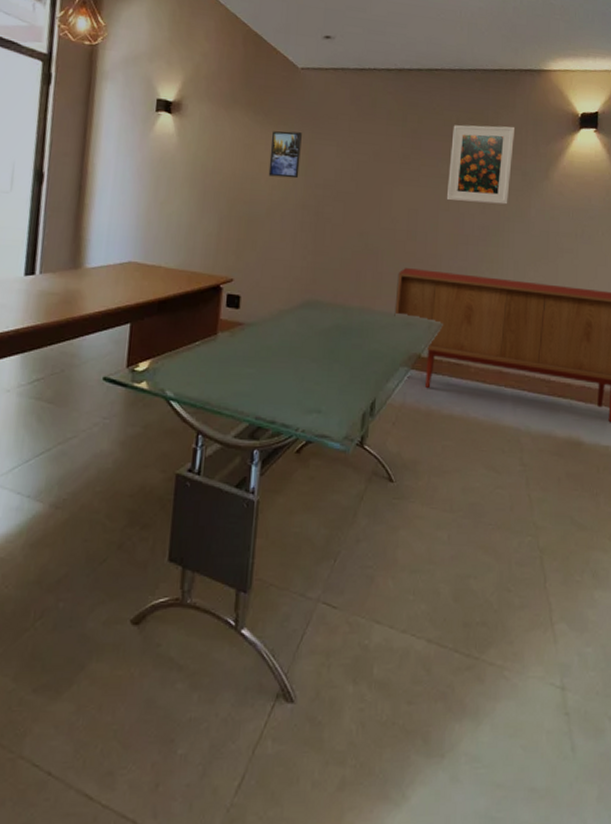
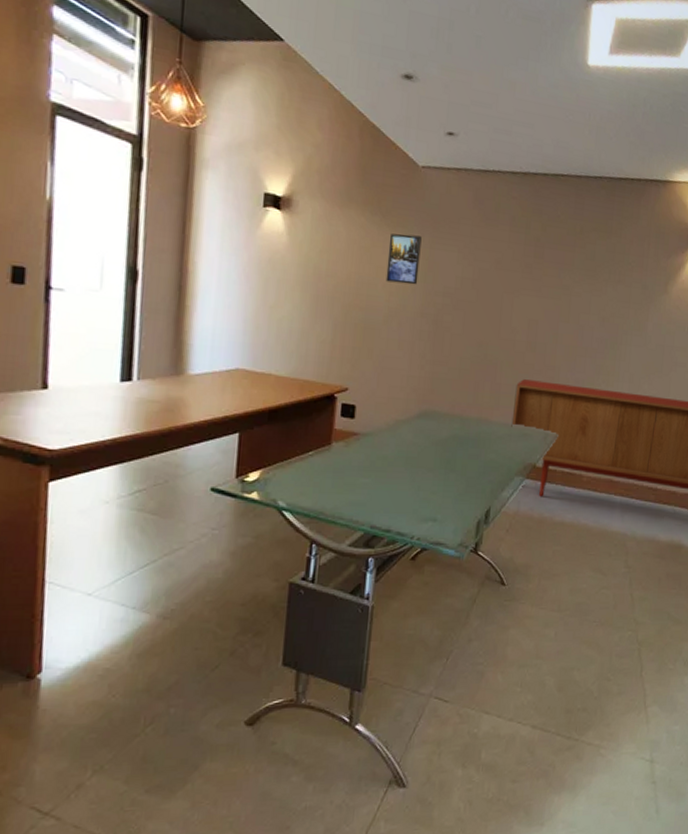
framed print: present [446,125,516,205] -> none [567,234,638,318]

